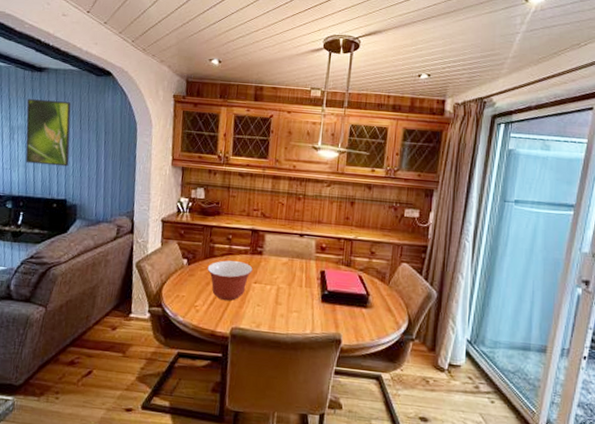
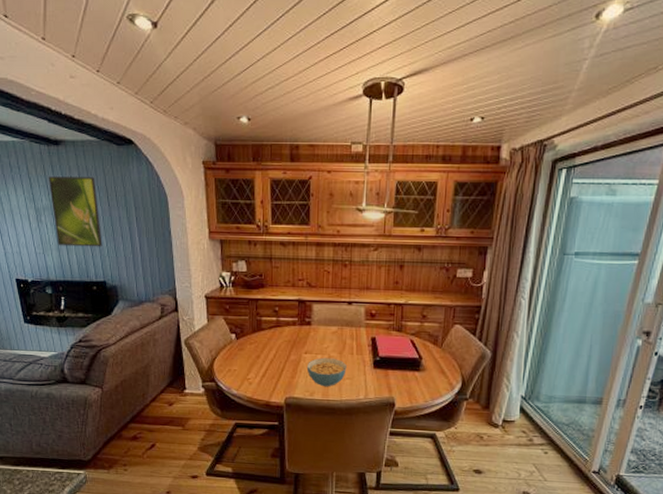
mixing bowl: present [207,260,253,301] -> none [256,333,302,373]
cereal bowl: none [255,288,295,319] -> present [306,357,347,387]

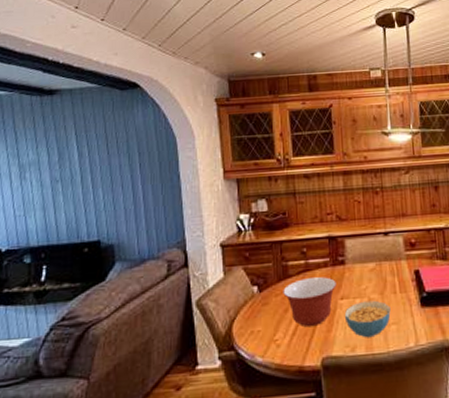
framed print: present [48,176,103,247] -> none [37,125,99,205]
mixing bowl: none [256,333,302,373] -> present [283,277,337,327]

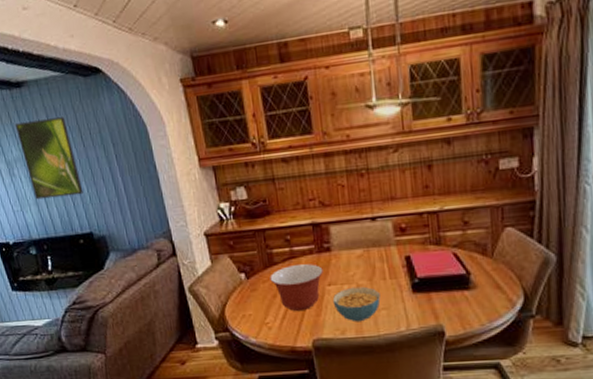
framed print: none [37,125,99,205] -> present [14,117,83,200]

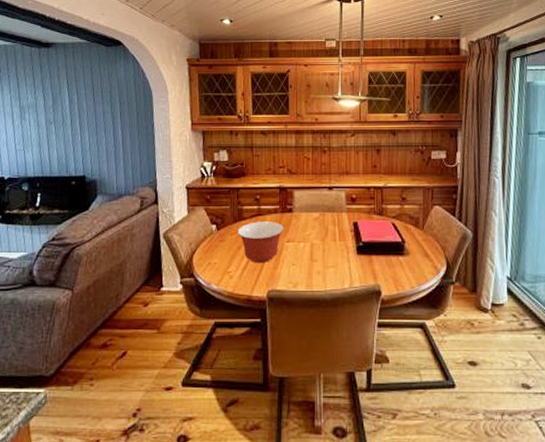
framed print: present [14,117,83,200] -> none [36,76,85,142]
cereal bowl: present [332,286,381,322] -> none [289,245,330,277]

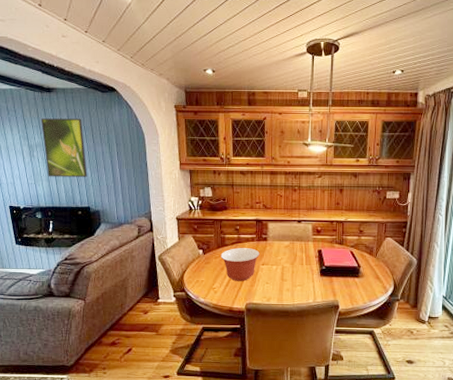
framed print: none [36,76,85,142] -> present [40,118,88,178]

